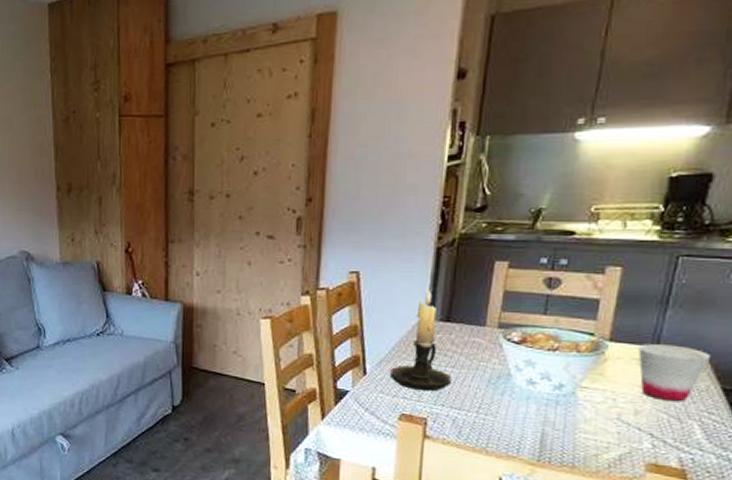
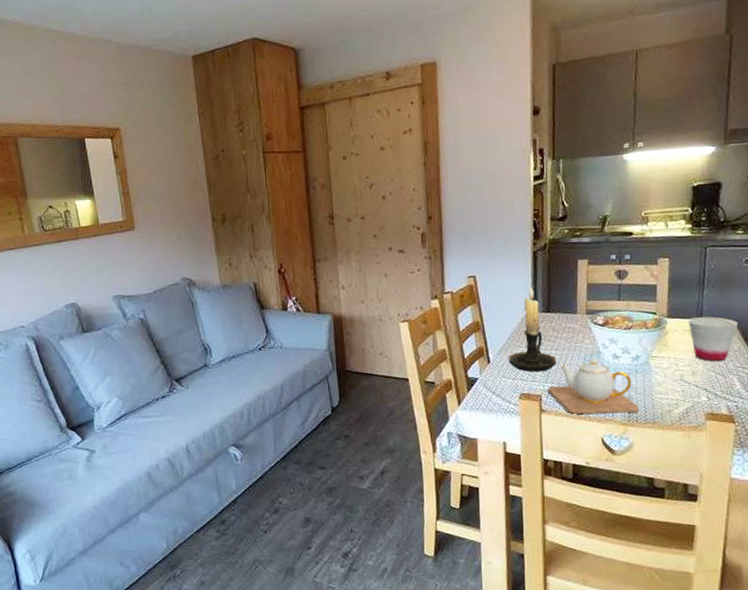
teapot: none [435,380,555,452] -> present [547,357,640,414]

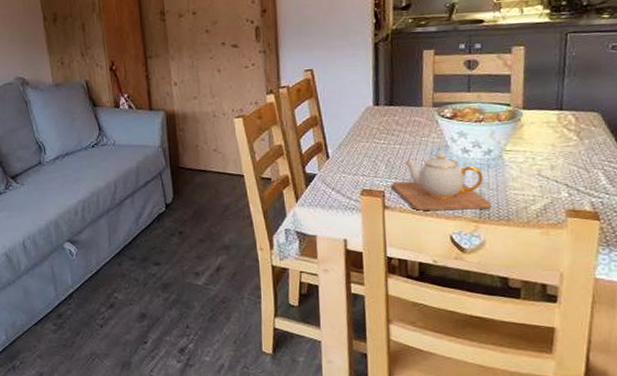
candle holder: present [509,286,556,372] -> none [349,78,400,168]
cup: present [688,317,739,362] -> none [547,107,604,155]

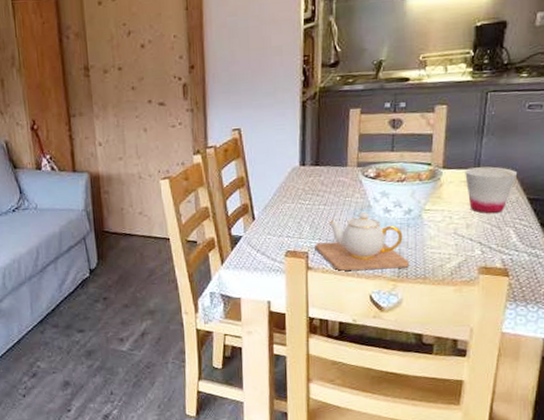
cup: none [547,107,604,155] -> present [465,166,518,214]

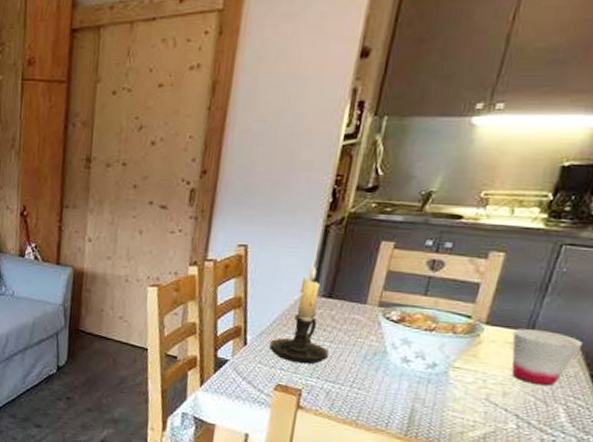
candle holder: none [274,138,324,229] -> present [269,265,329,364]
teapot: present [314,211,410,271] -> none [310,356,423,428]

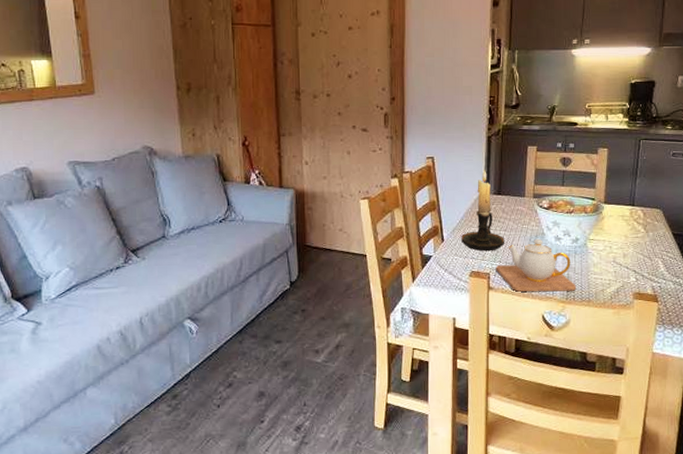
teapot: none [310,356,423,428] -> present [495,238,577,292]
cup: present [511,329,584,386] -> none [622,204,665,246]

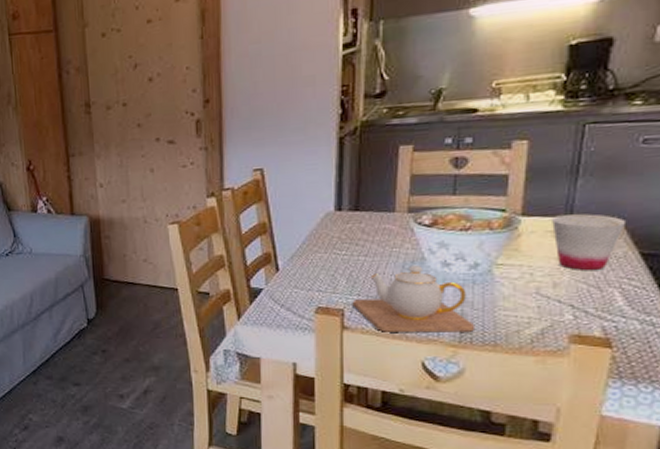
candle holder: present [461,169,504,252] -> none [303,179,365,282]
cup: none [622,204,665,246] -> present [552,214,627,271]

